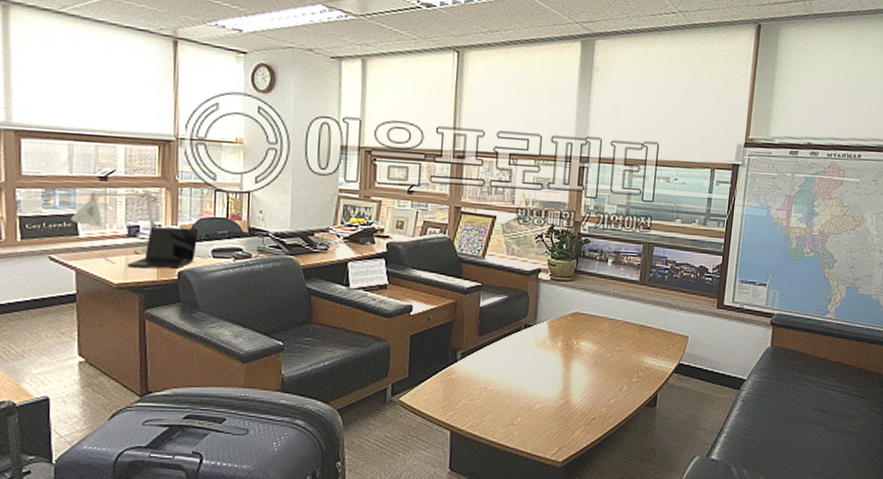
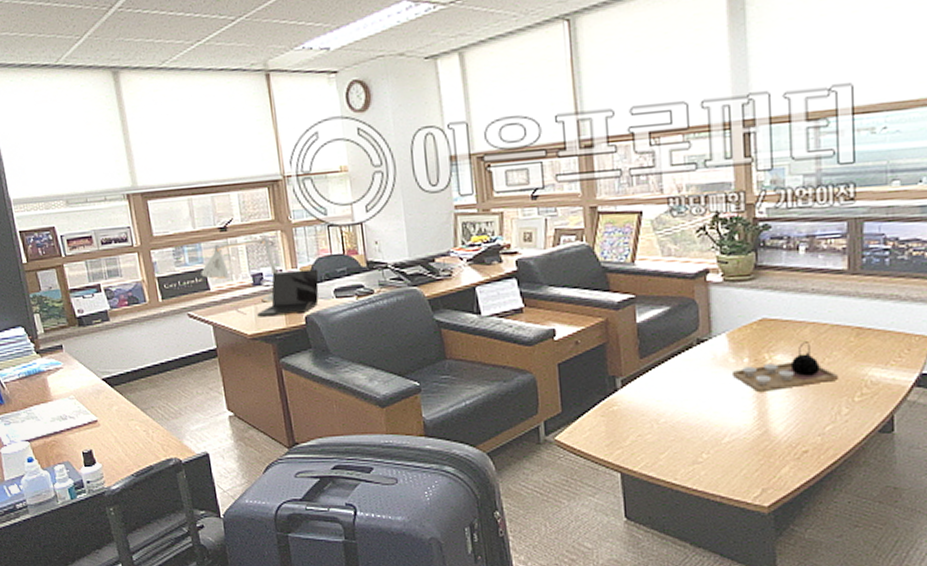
tea set: none [547,333,624,370] -> present [731,341,839,392]

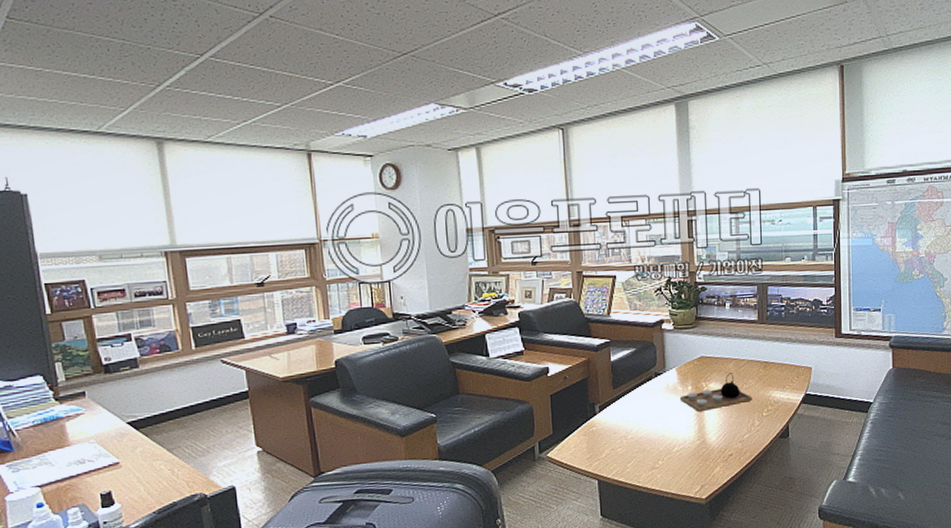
desk lamp: present [201,236,278,303] -> none [236,291,311,349]
laptop: present [257,269,319,317] -> none [290,319,349,362]

